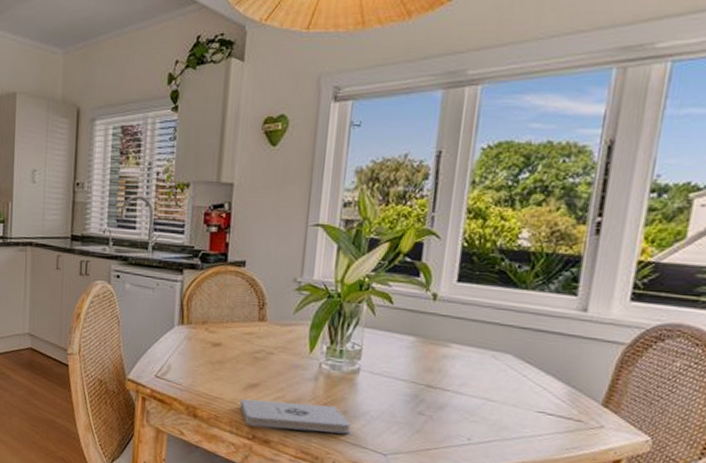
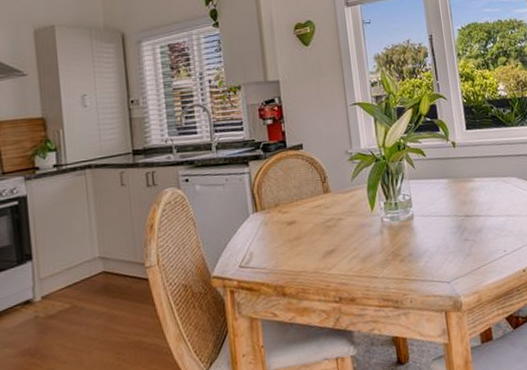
notepad: present [240,398,351,434] -> none [322,251,418,290]

